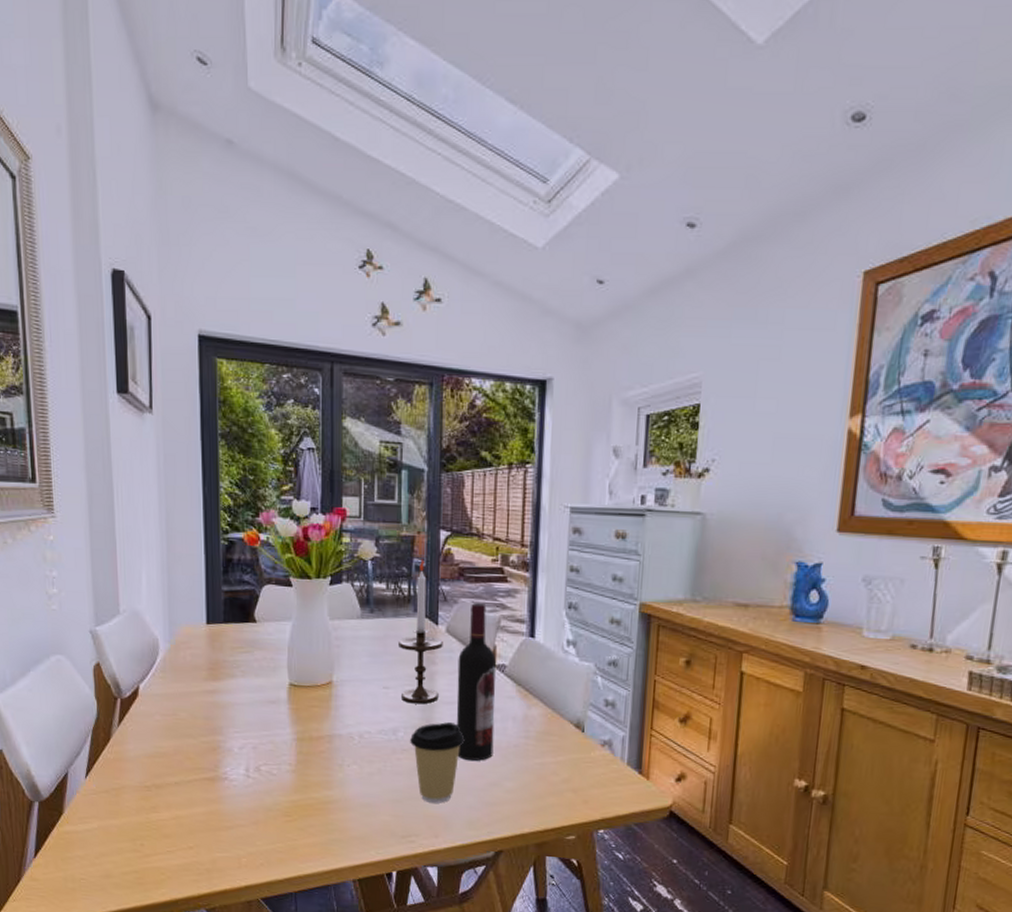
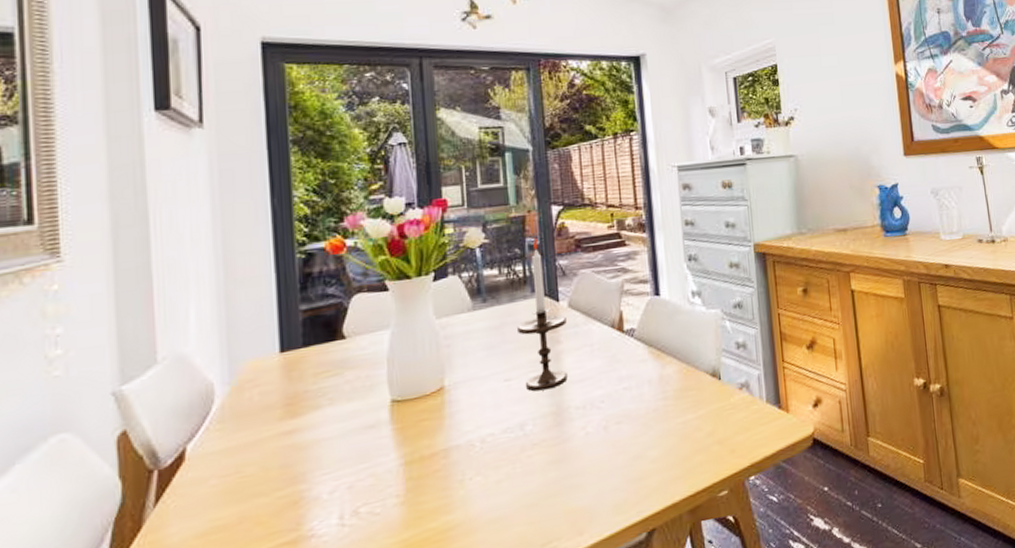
coffee cup: present [410,722,465,803] -> none [540,401,601,497]
wine bottle: present [456,603,496,762] -> none [584,271,633,439]

